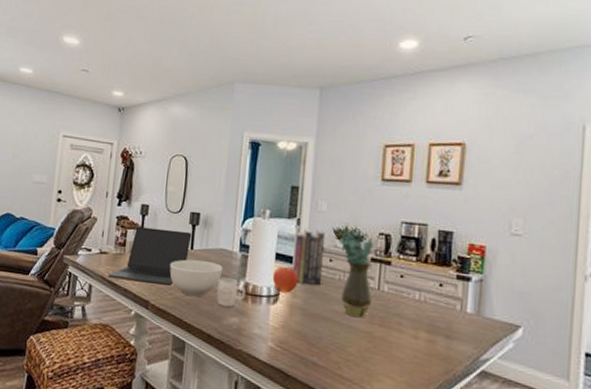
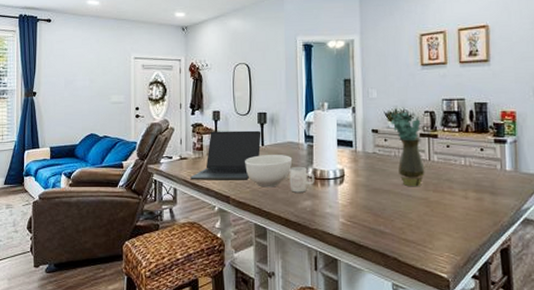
fruit: present [272,266,299,293] -> none [336,150,360,173]
books: present [292,228,326,286] -> none [352,114,380,164]

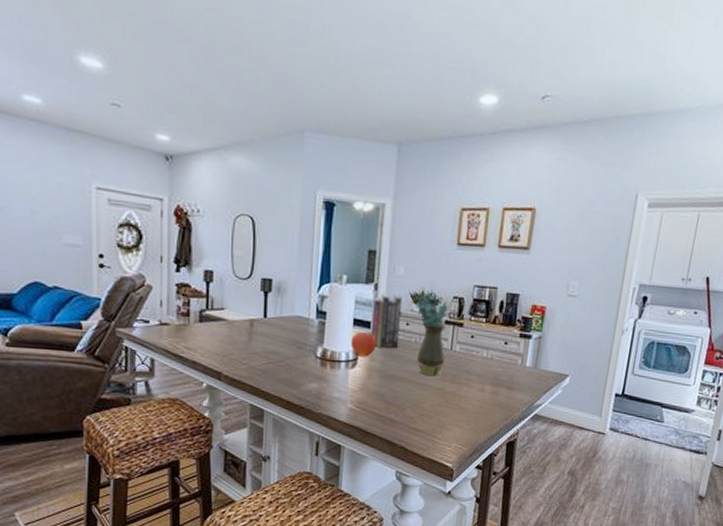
laptop: present [190,130,261,180] -> none [172,294,265,356]
bowl: present [245,155,293,188] -> none [242,328,300,366]
mug: present [289,166,314,193] -> none [294,344,324,374]
fruit: none [336,150,360,173] -> present [350,331,377,357]
books: none [352,114,380,164] -> present [370,293,403,349]

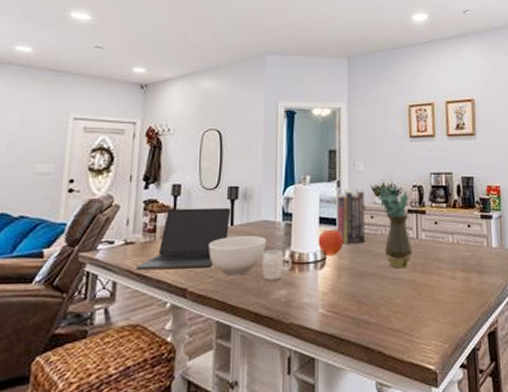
laptop: none [172,294,265,356] -> present [136,207,231,271]
bowl: none [242,328,300,366] -> present [208,236,267,276]
mug: none [294,344,324,374] -> present [262,248,292,281]

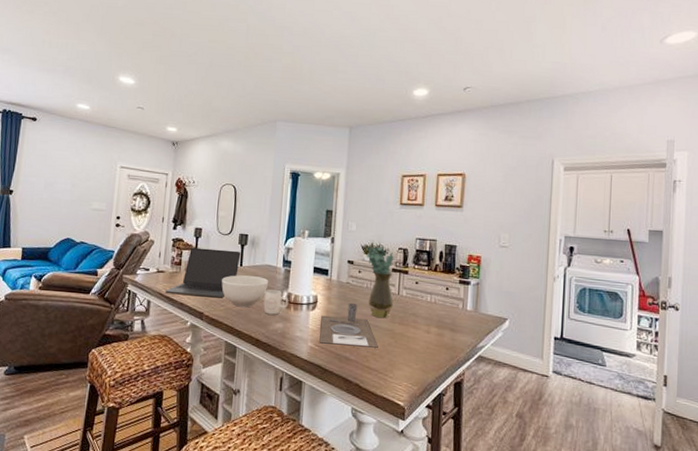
fruit: present [318,229,343,256] -> none [311,278,333,300]
place setting: none [332,254,400,308] -> present [319,302,378,348]
books: present [336,188,366,245] -> none [328,245,355,293]

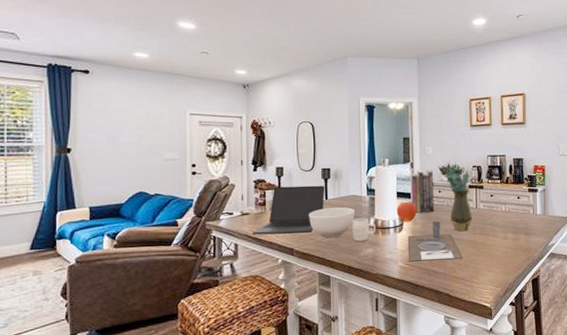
fruit: none [311,278,333,300] -> present [396,201,417,222]
books: none [328,245,355,293] -> present [410,169,435,213]

